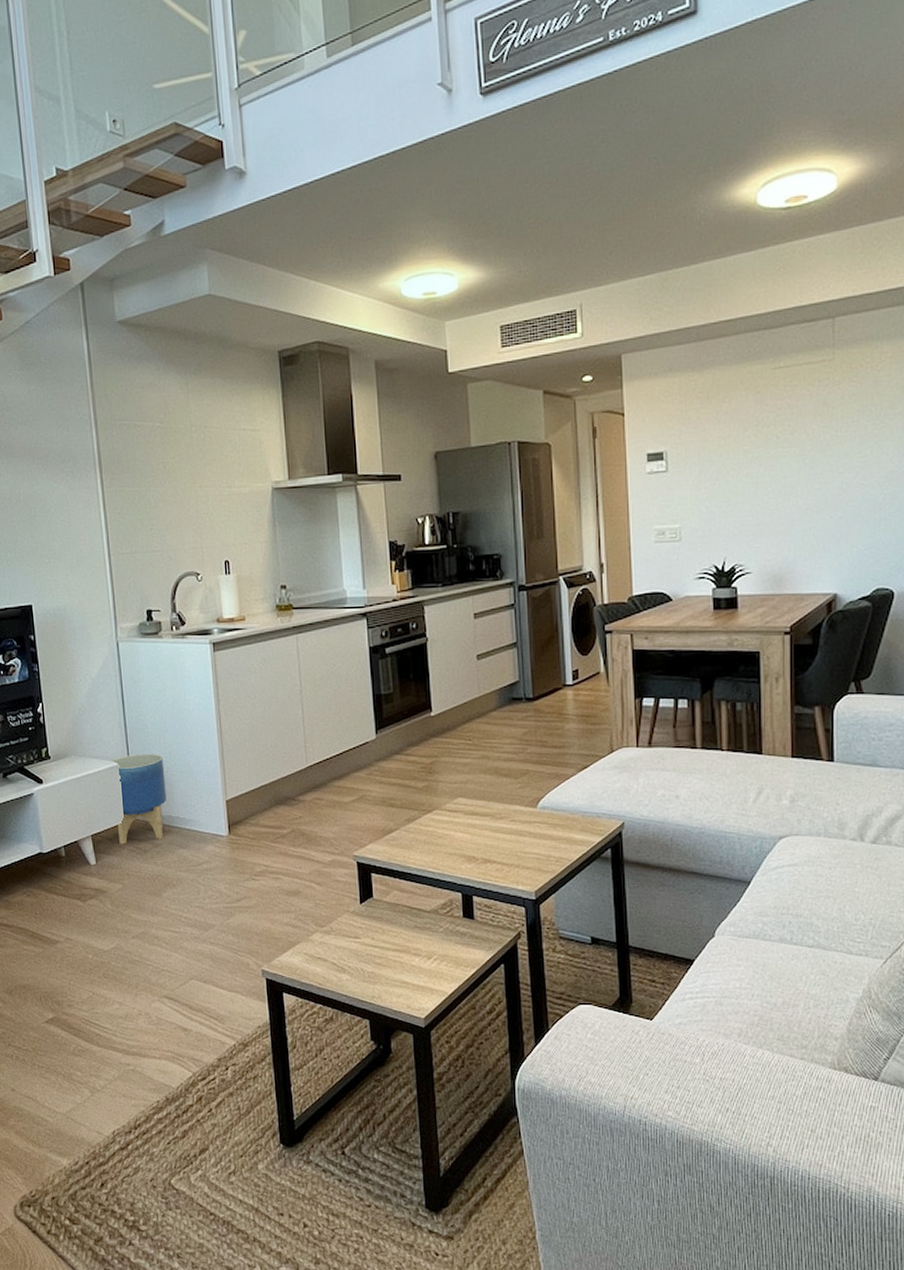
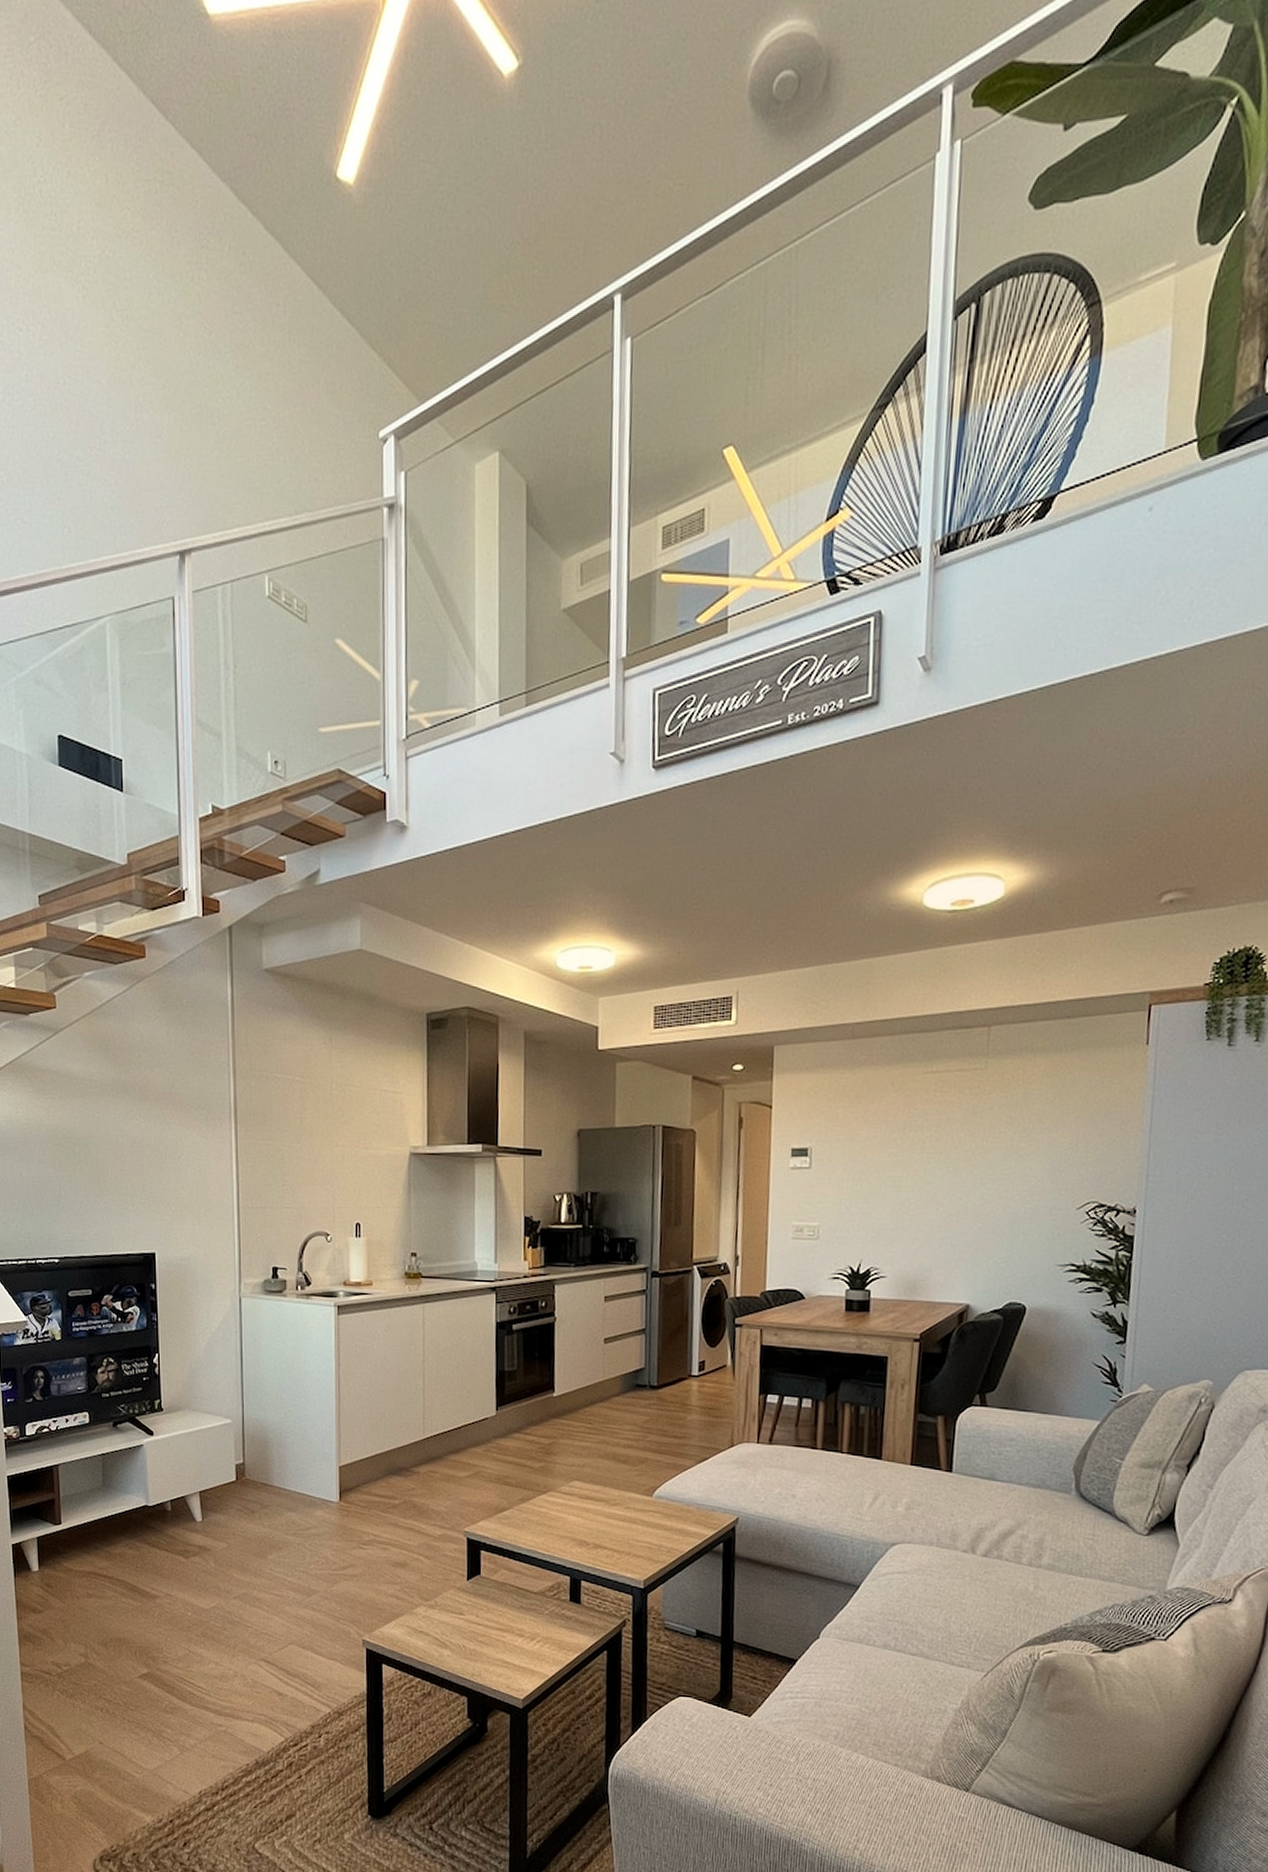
planter: present [109,753,167,845] -> none [223,1412,279,1504]

